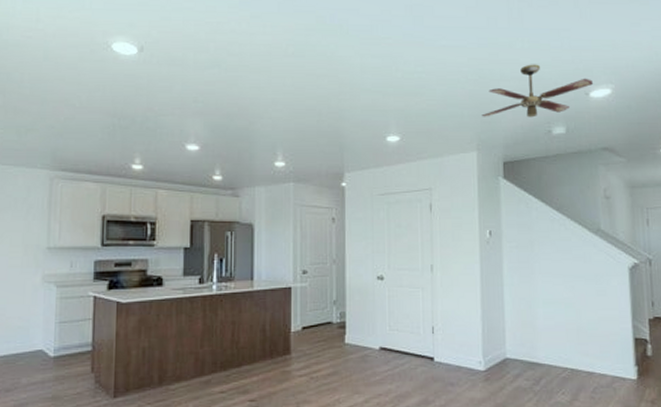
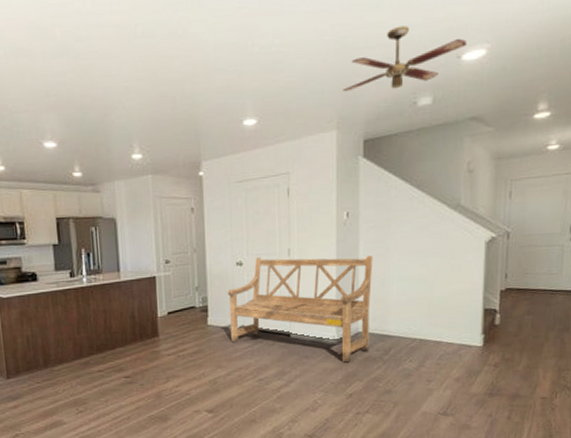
bench: none [366,272,518,393] -> present [227,256,373,363]

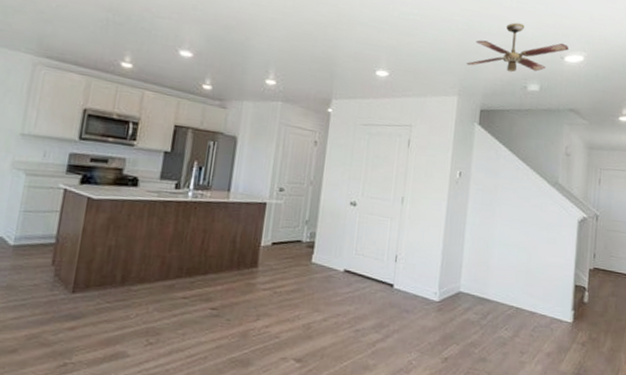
bench: present [227,256,373,363] -> none [333,200,480,323]

